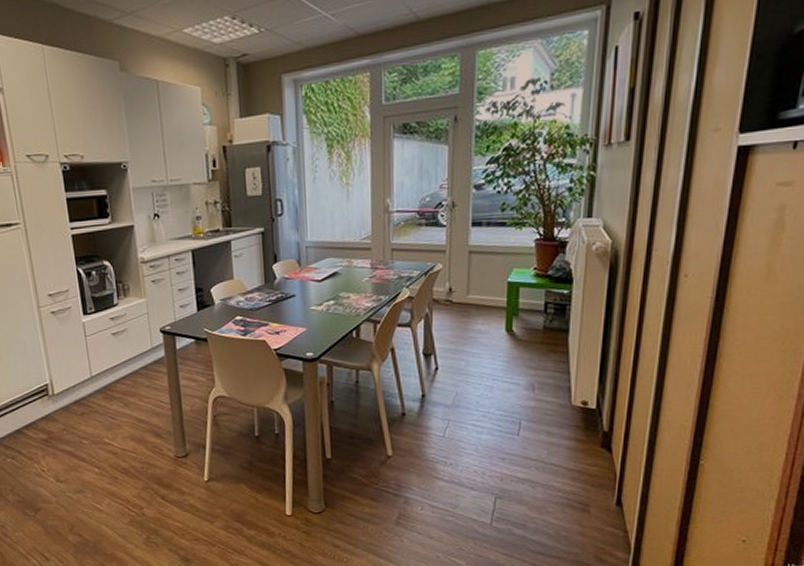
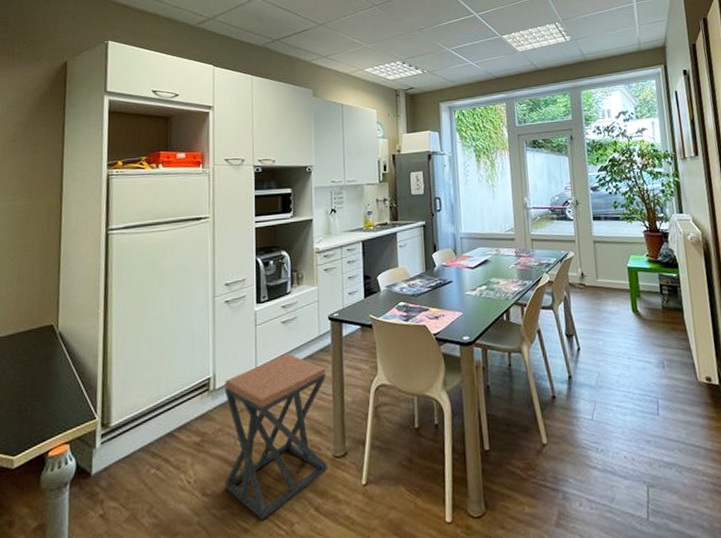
stool: none [62,363,171,503] -> present [224,353,328,520]

